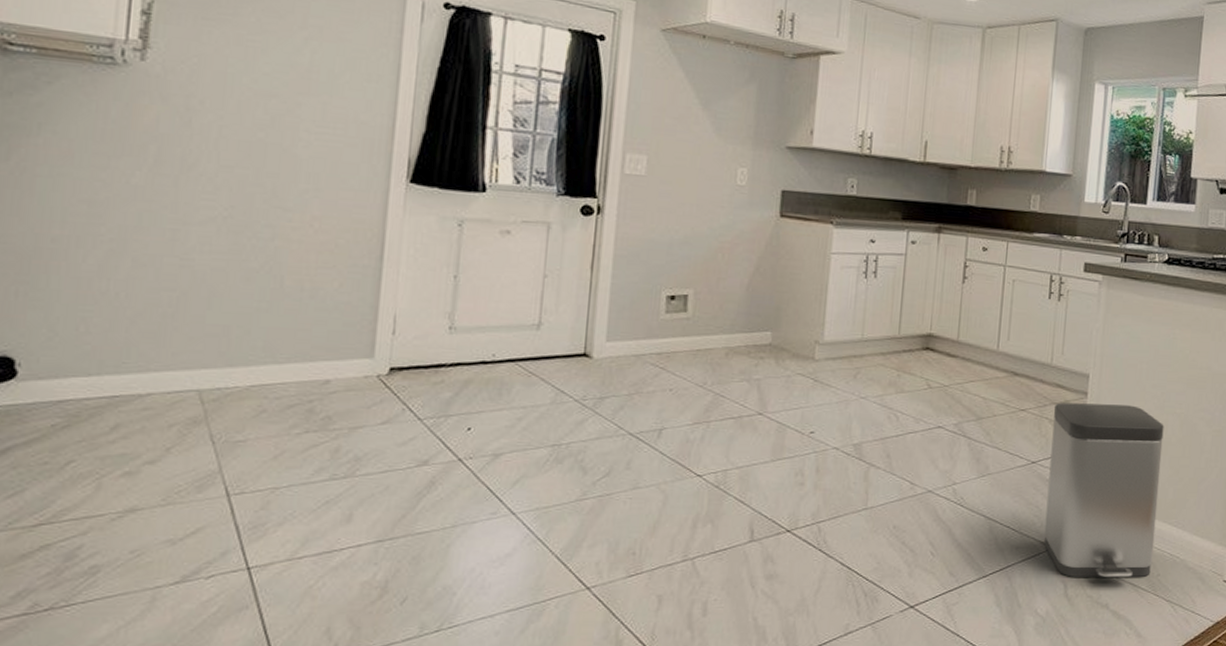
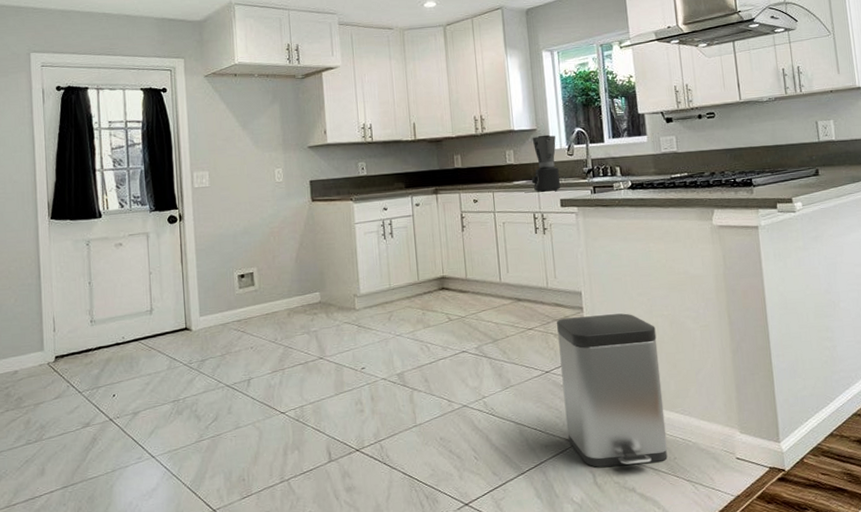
blender: none [1055,183,1092,253] -> present [531,134,561,193]

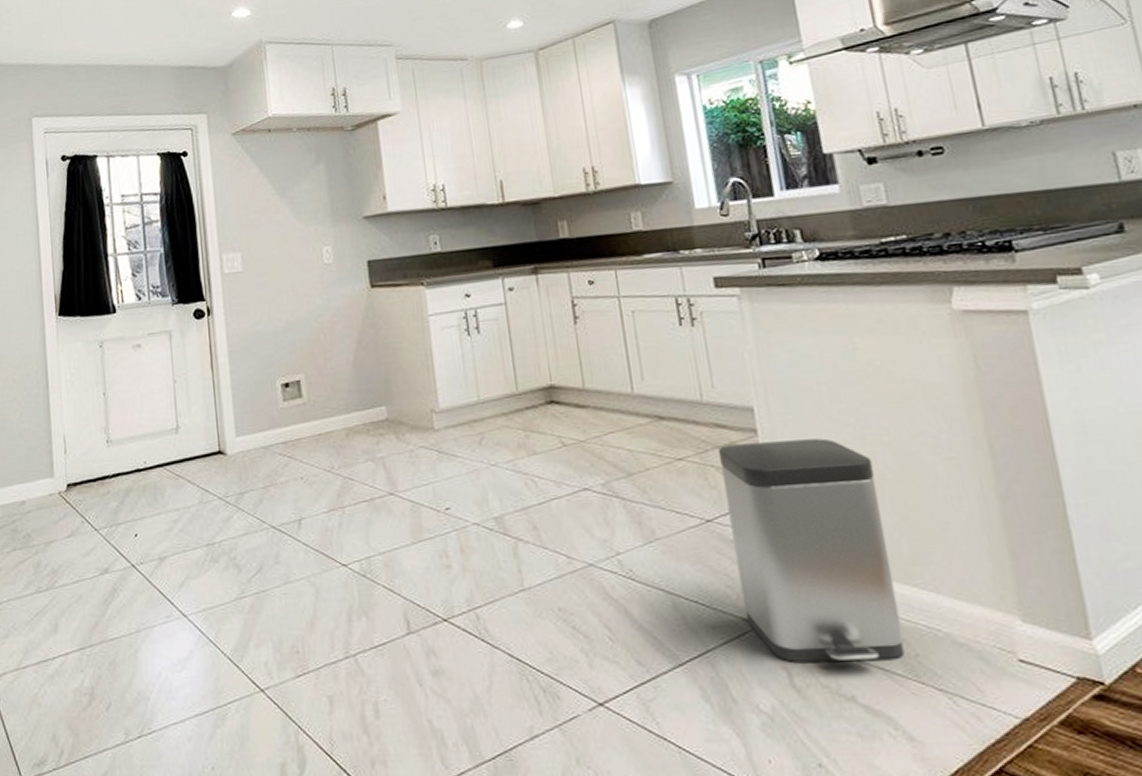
blender: present [531,134,561,193] -> none [667,188,713,269]

